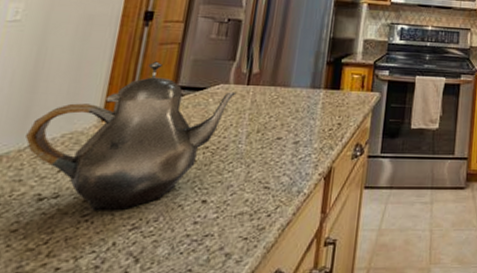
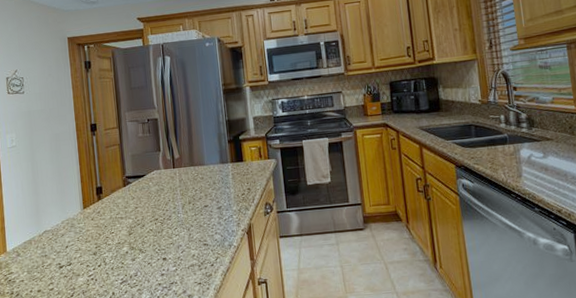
teapot: present [25,61,237,211] -> none [41,160,167,272]

